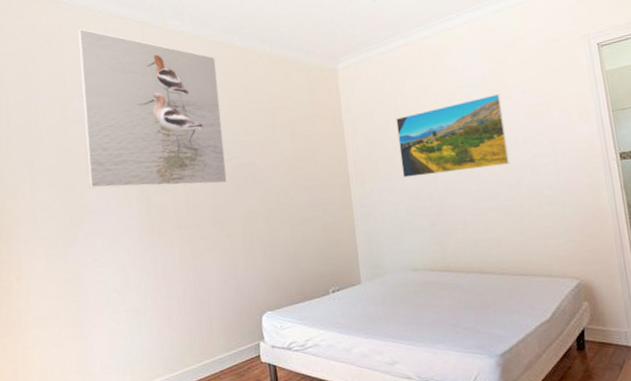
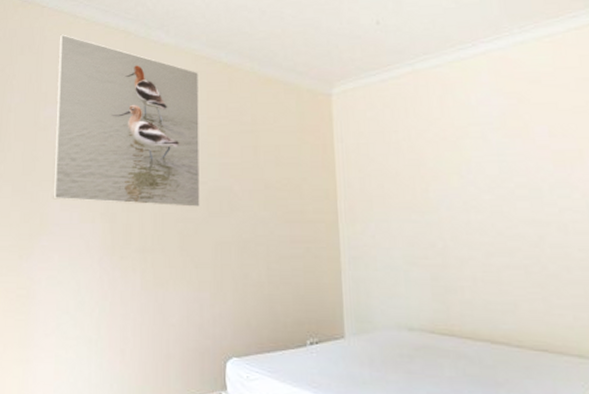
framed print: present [396,93,510,178] -> none [396,134,532,220]

